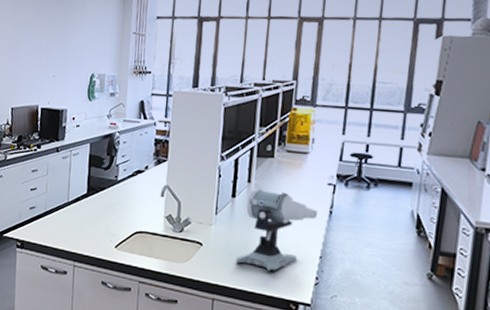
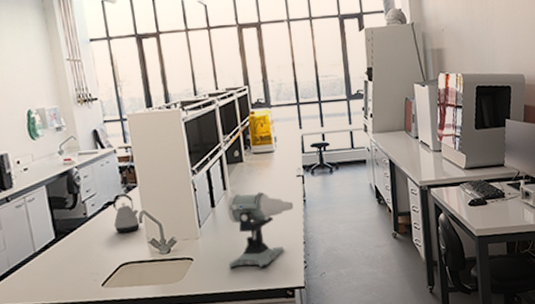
kettle: none [138,165,164,204] -> present [112,193,141,233]

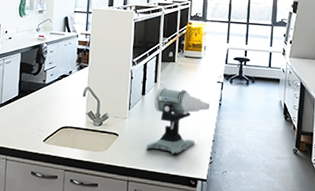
kettle: present [112,193,141,233] -> none [63,70,85,103]

